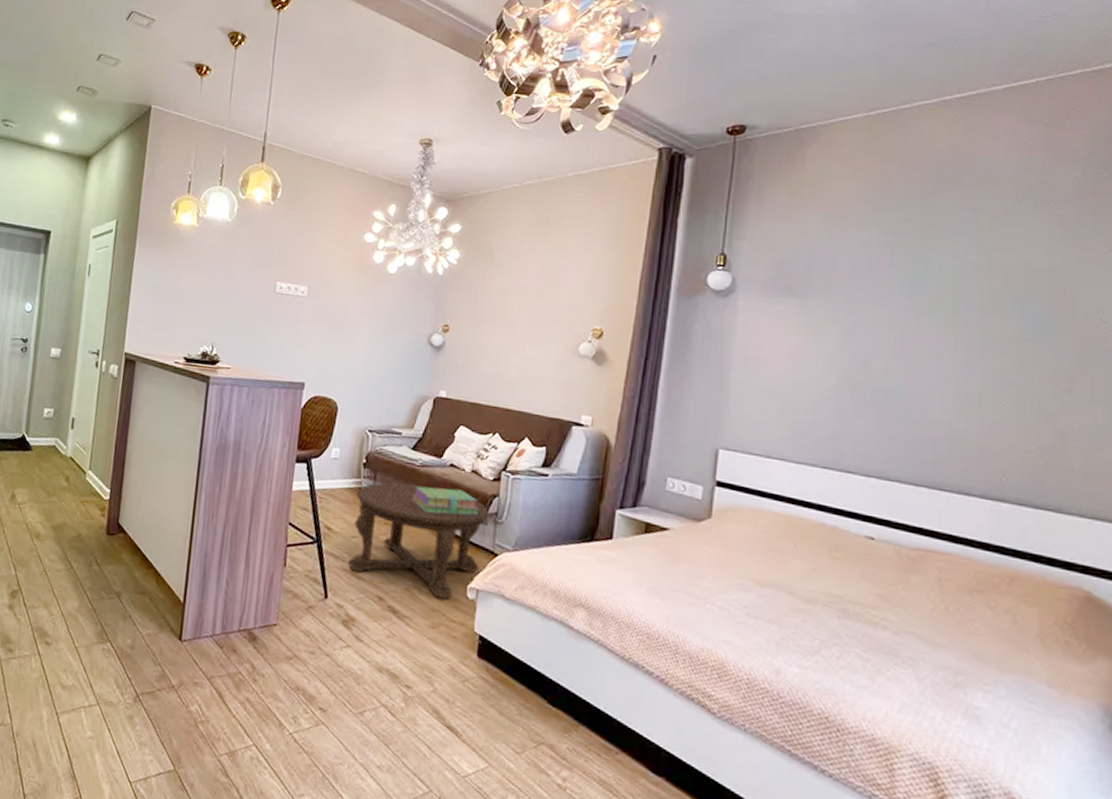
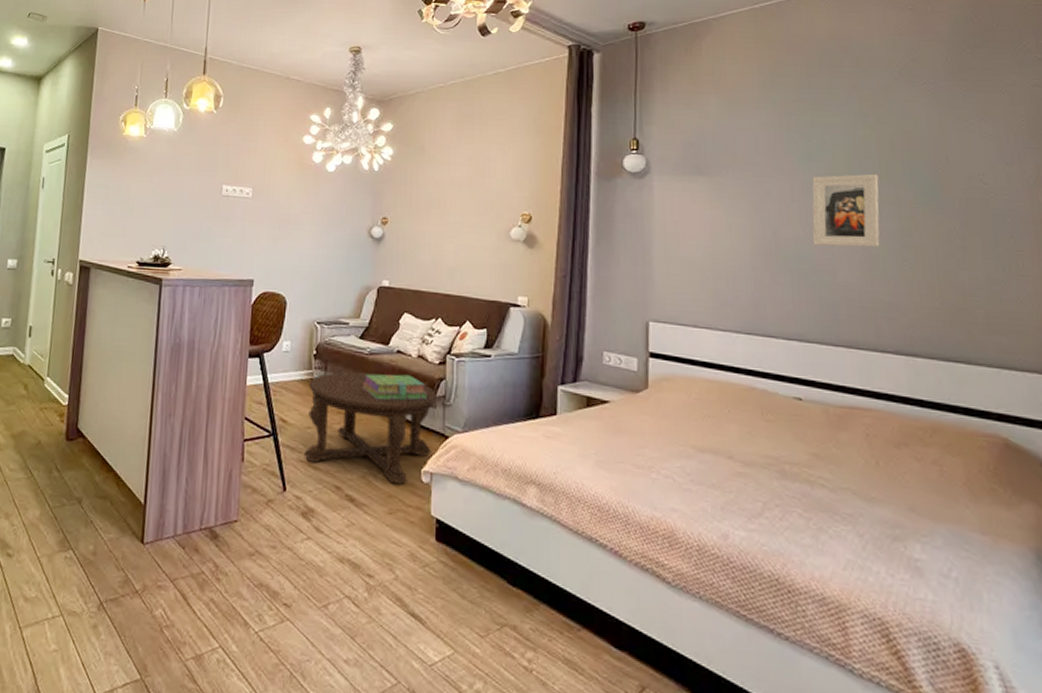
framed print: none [905,304,986,384] -> present [812,173,880,248]

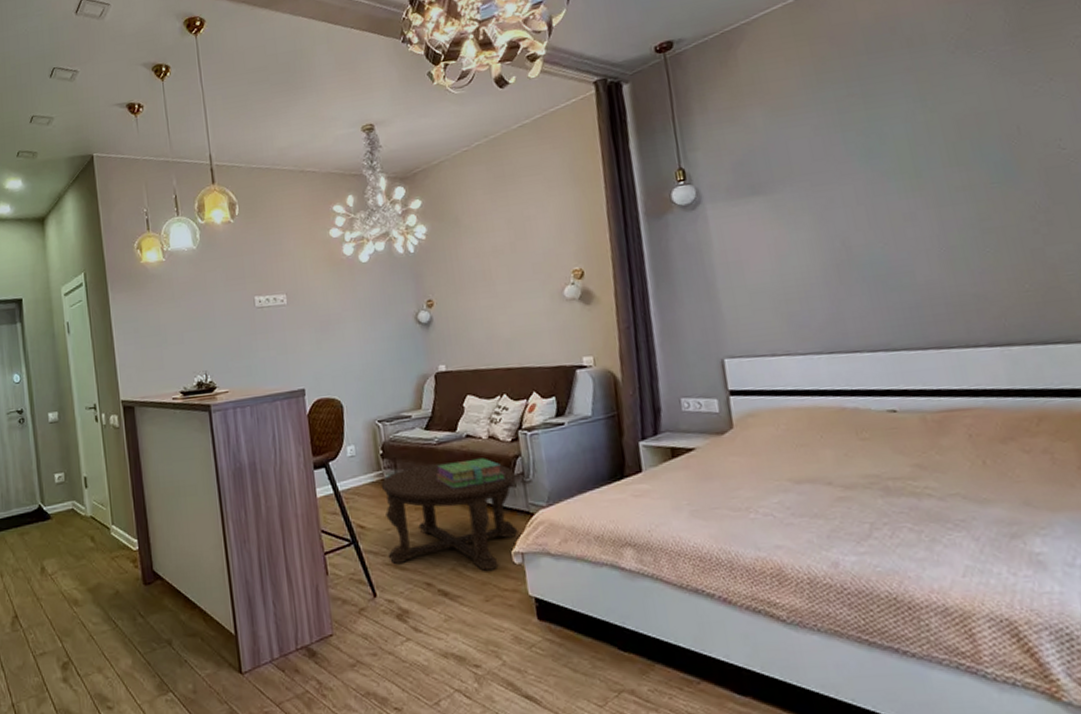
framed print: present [812,173,880,248] -> none [876,159,958,247]

